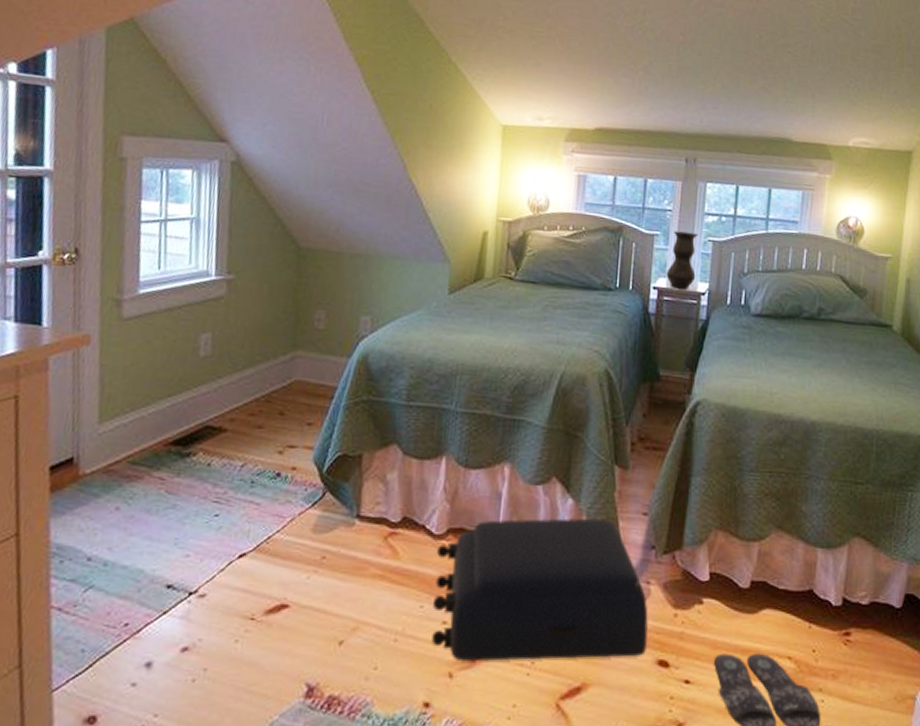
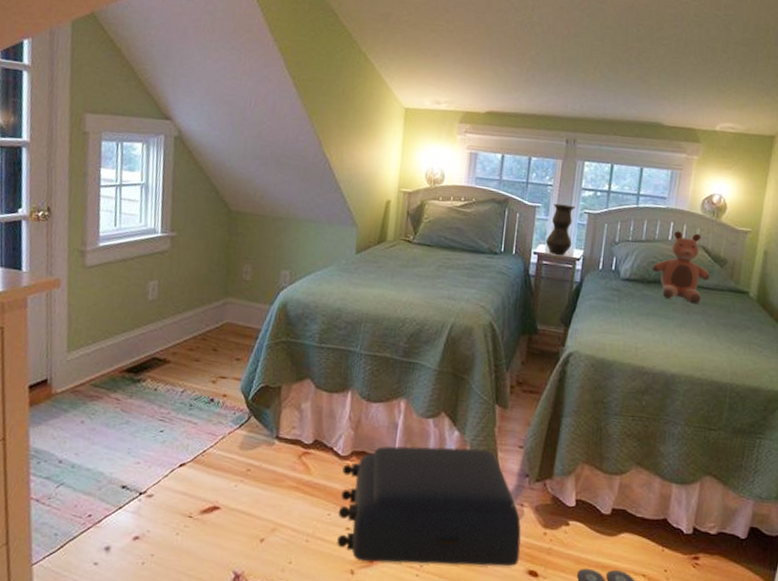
teddy bear: none [785,258,849,341] -> present [651,231,710,304]

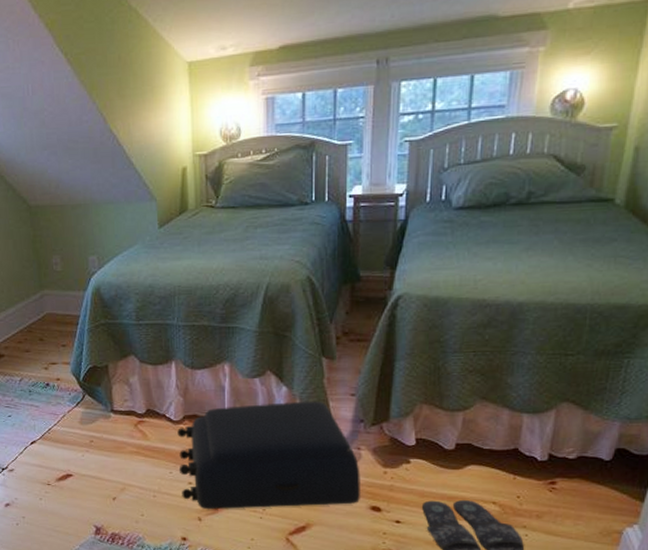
vase: present [545,203,575,255] -> none [361,135,393,194]
teddy bear: present [651,231,710,304] -> none [490,140,564,223]

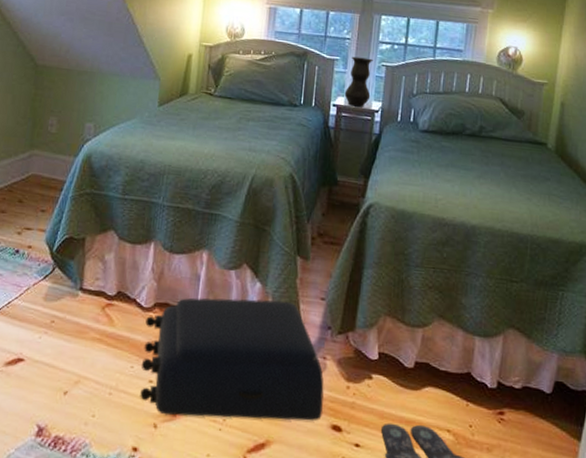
vase: none [361,135,393,194] -> present [344,56,373,107]

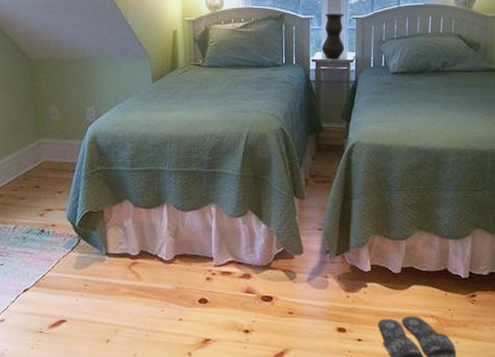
suitcase: present [140,297,324,421] -> none [169,236,328,344]

